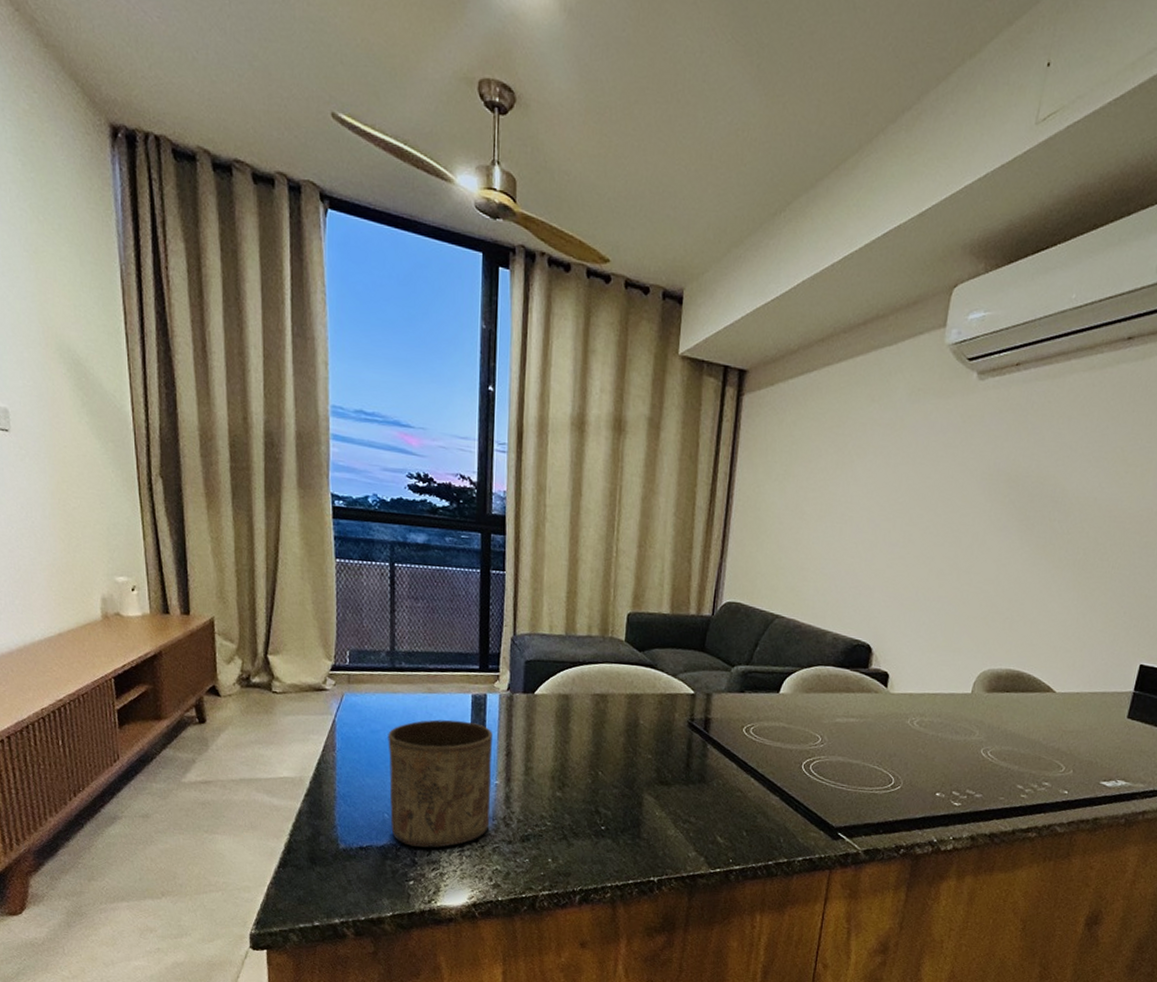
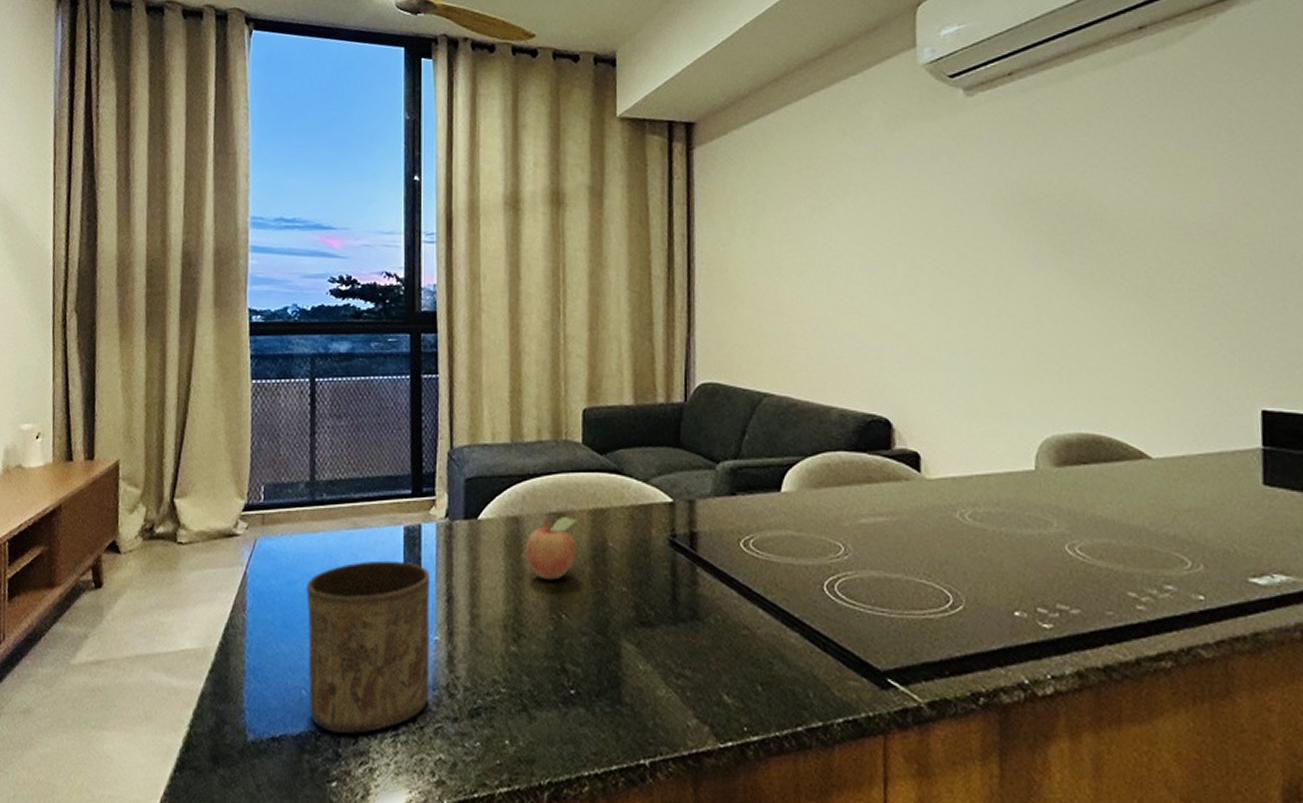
fruit: none [572,698,617,746] -> present [525,517,578,580]

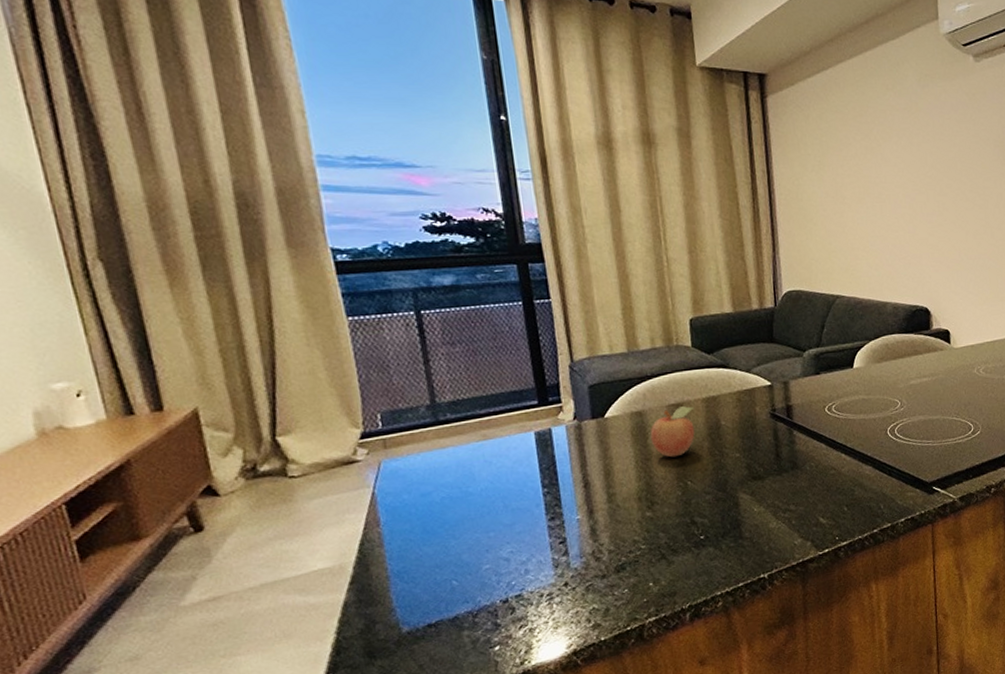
cup: present [306,560,430,734] -> none [442,460,578,609]

